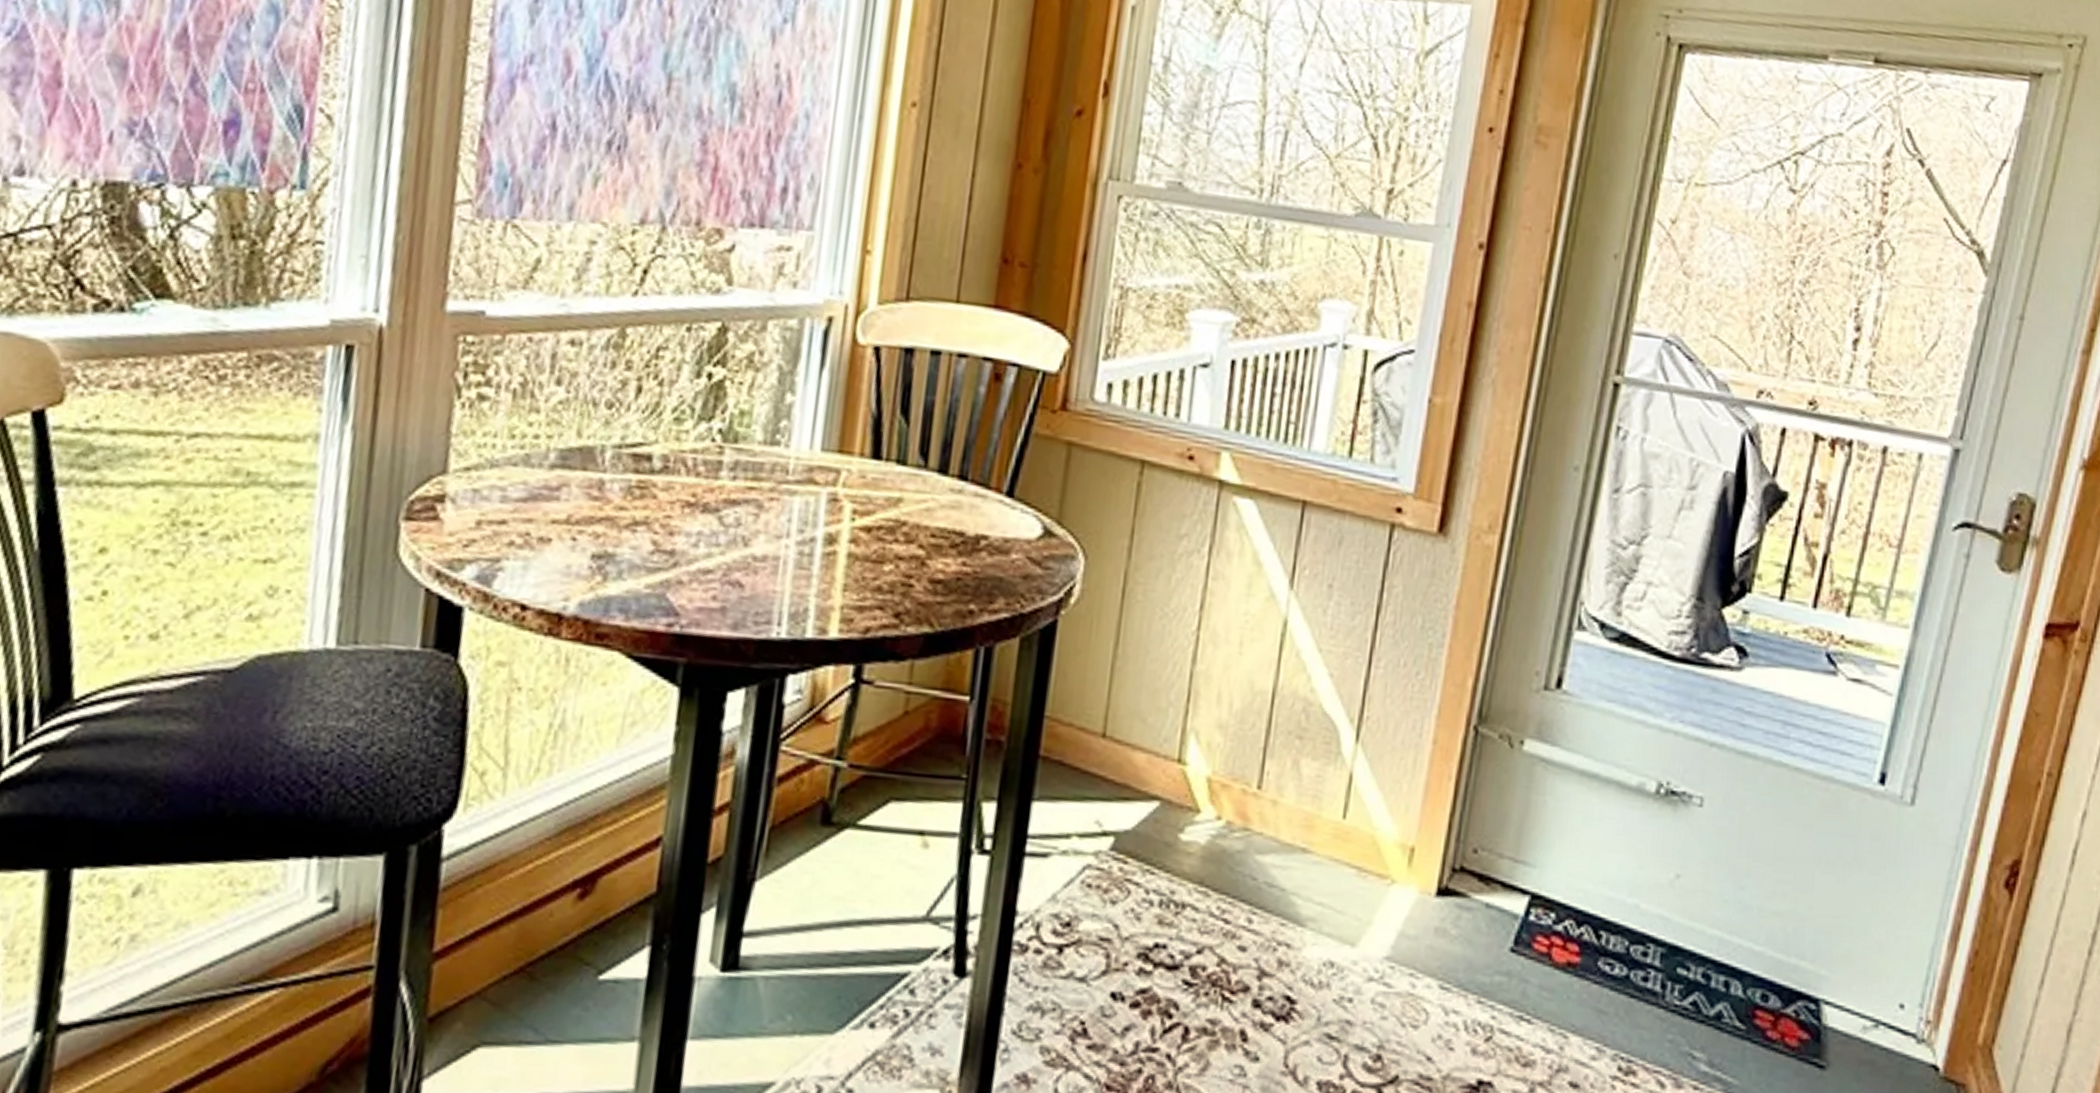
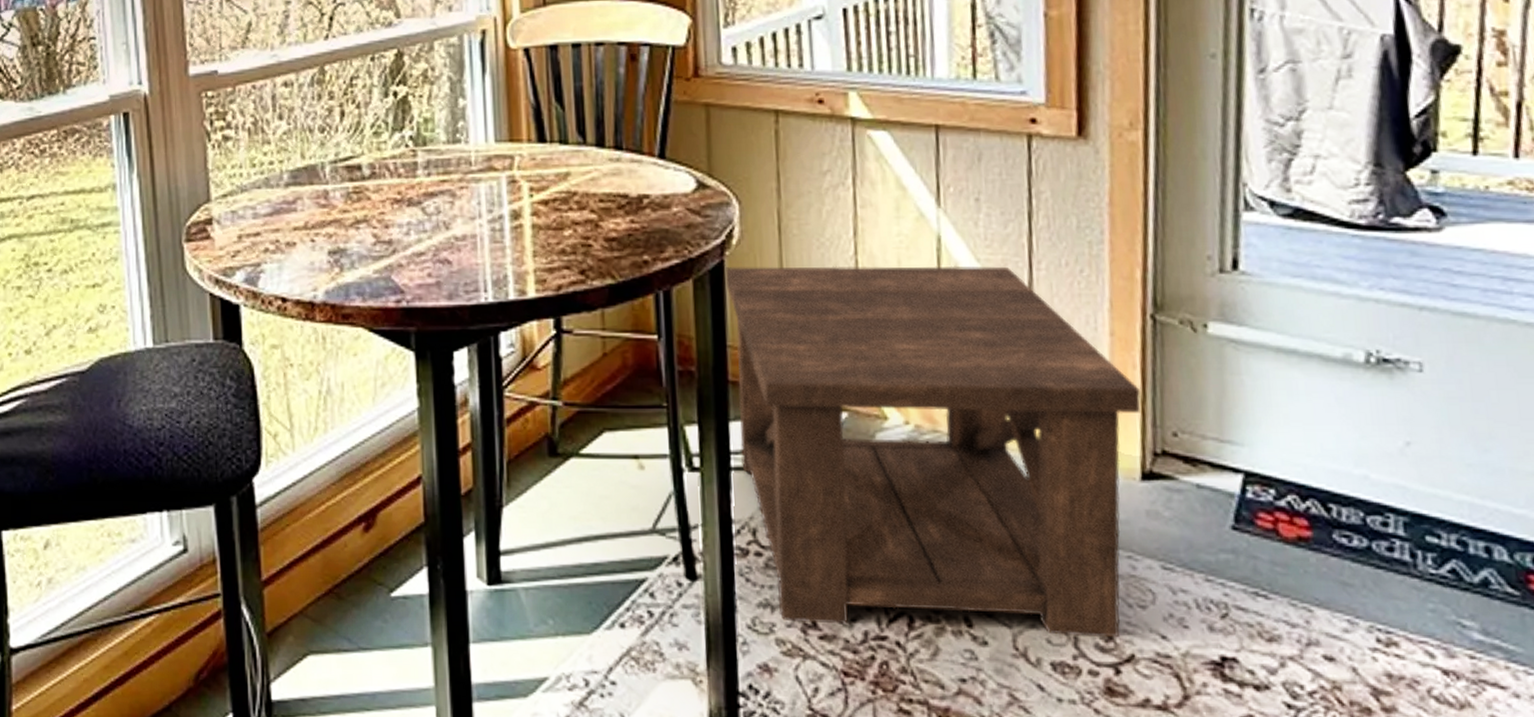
side table: none [1036,628,1451,1058] -> present [725,265,1141,638]

